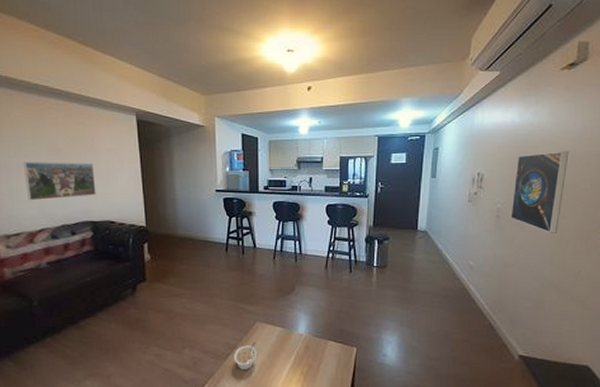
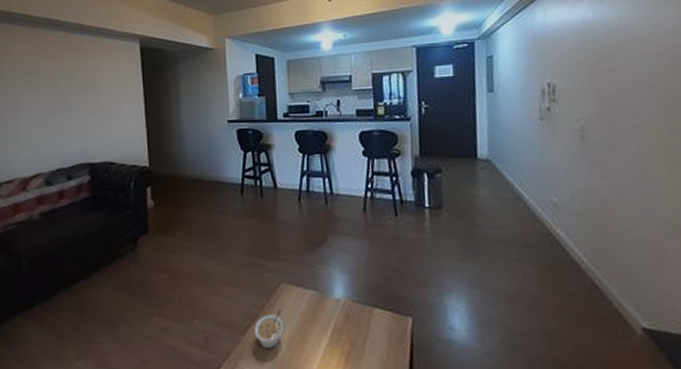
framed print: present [23,162,96,201] -> none [20,97,95,143]
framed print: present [510,151,569,233] -> none [597,48,669,156]

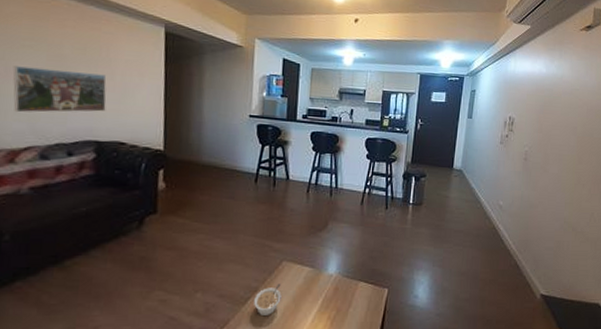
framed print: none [20,97,95,143] -> present [13,66,107,113]

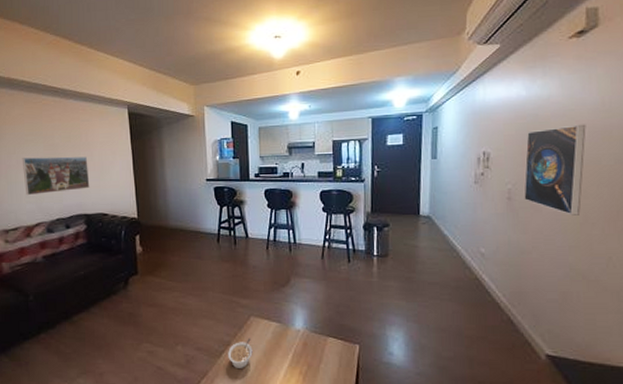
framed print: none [536,102,586,177] -> present [523,124,586,216]

